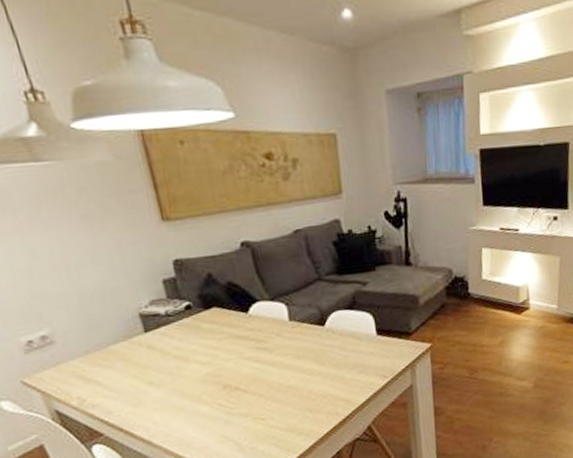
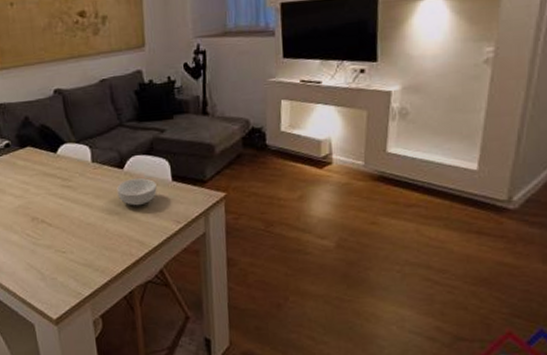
cereal bowl: none [318,334,362,364] -> present [117,178,157,206]

